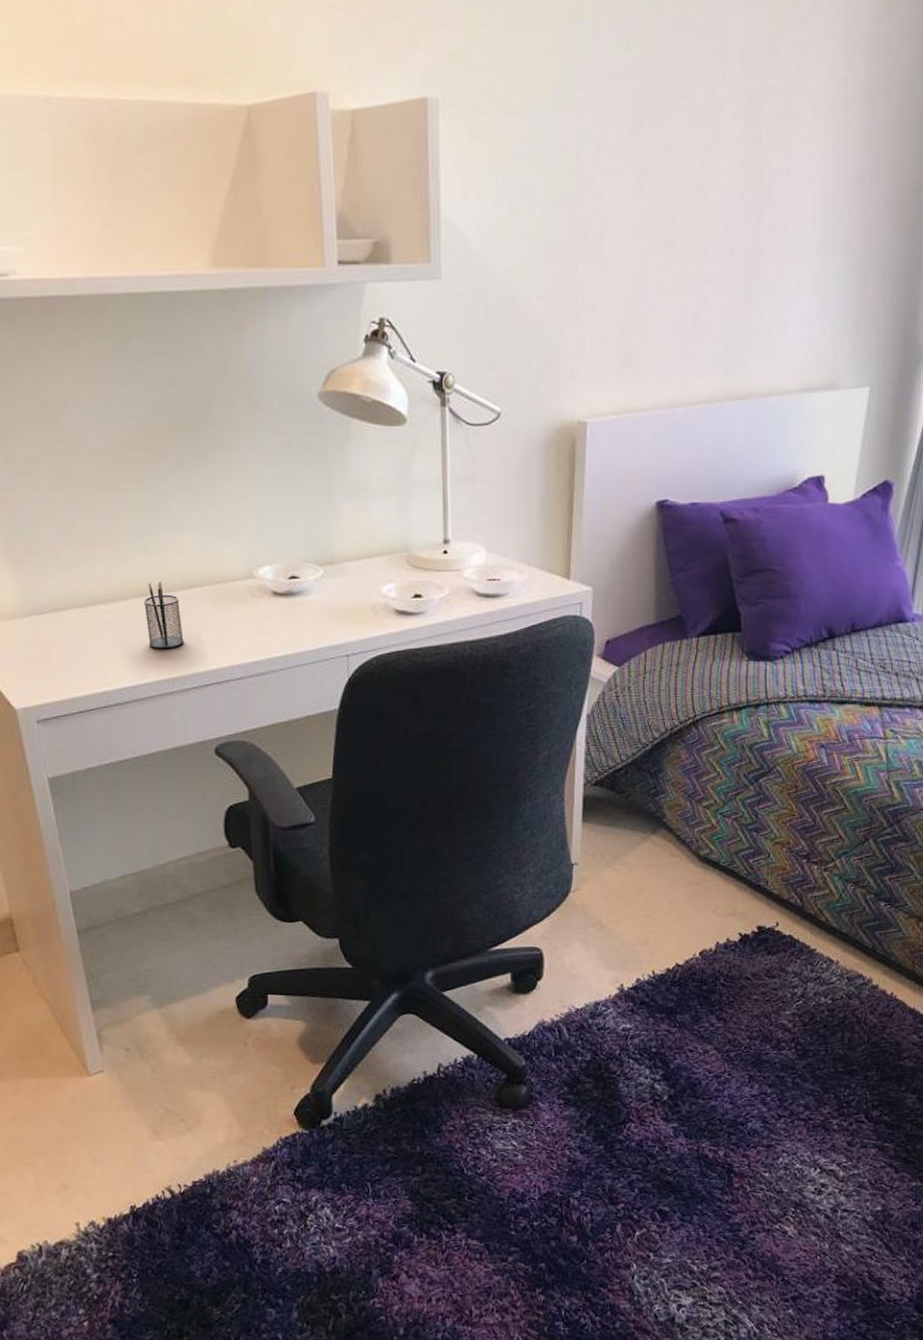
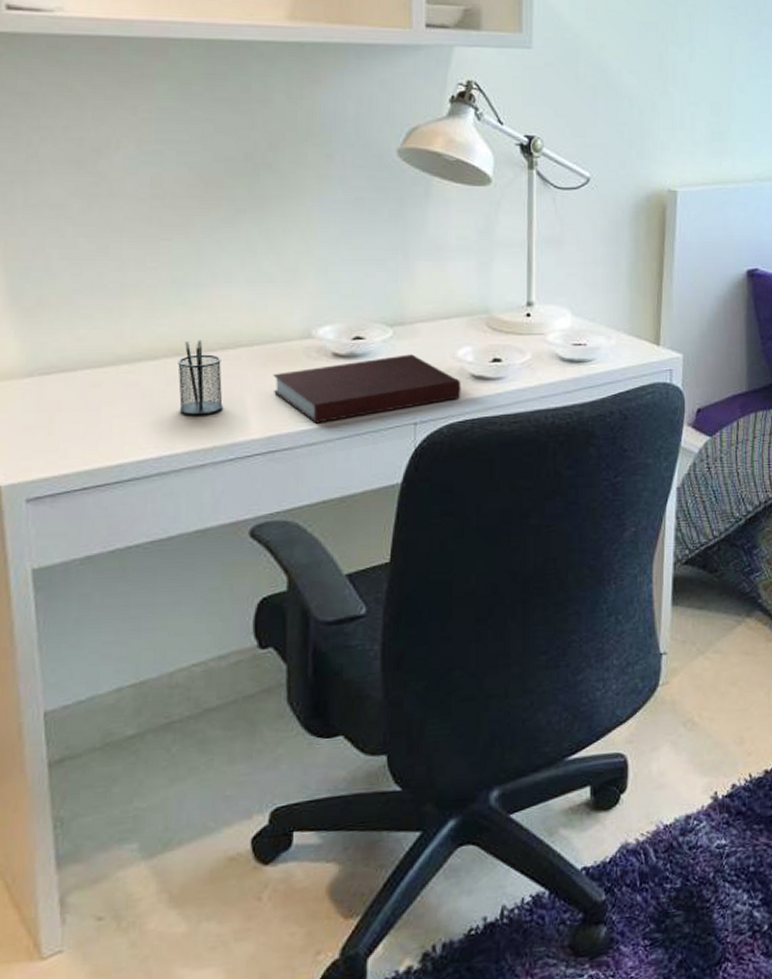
notebook: none [223,592,387,656] -> present [272,354,461,424]

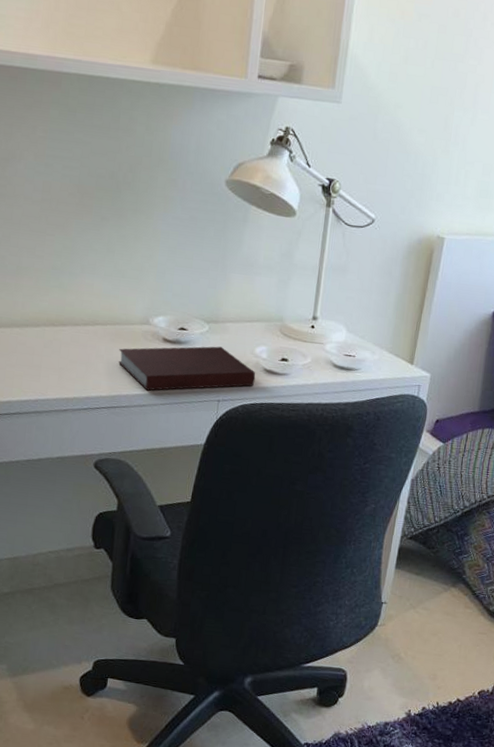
pencil holder: present [178,340,223,415] -> none [51,316,84,373]

